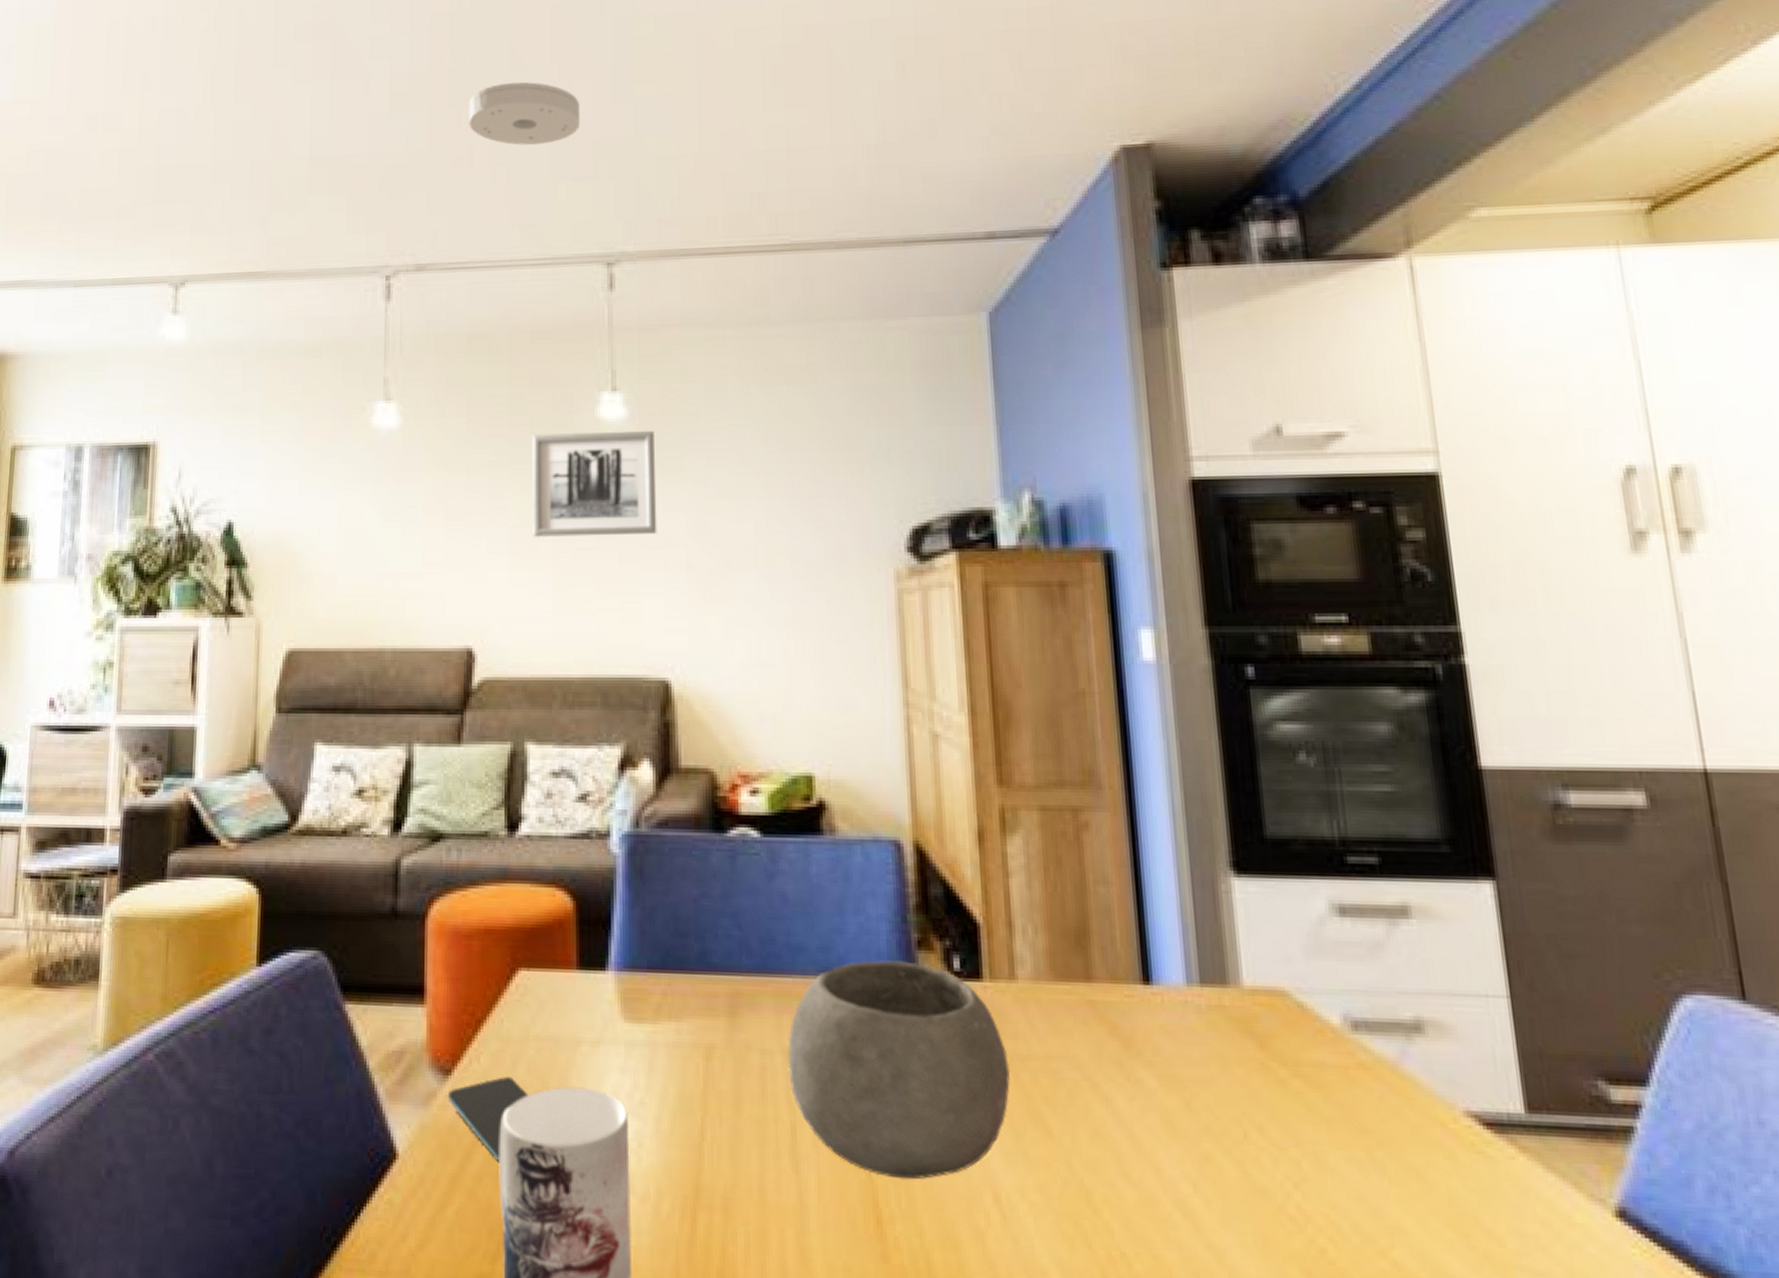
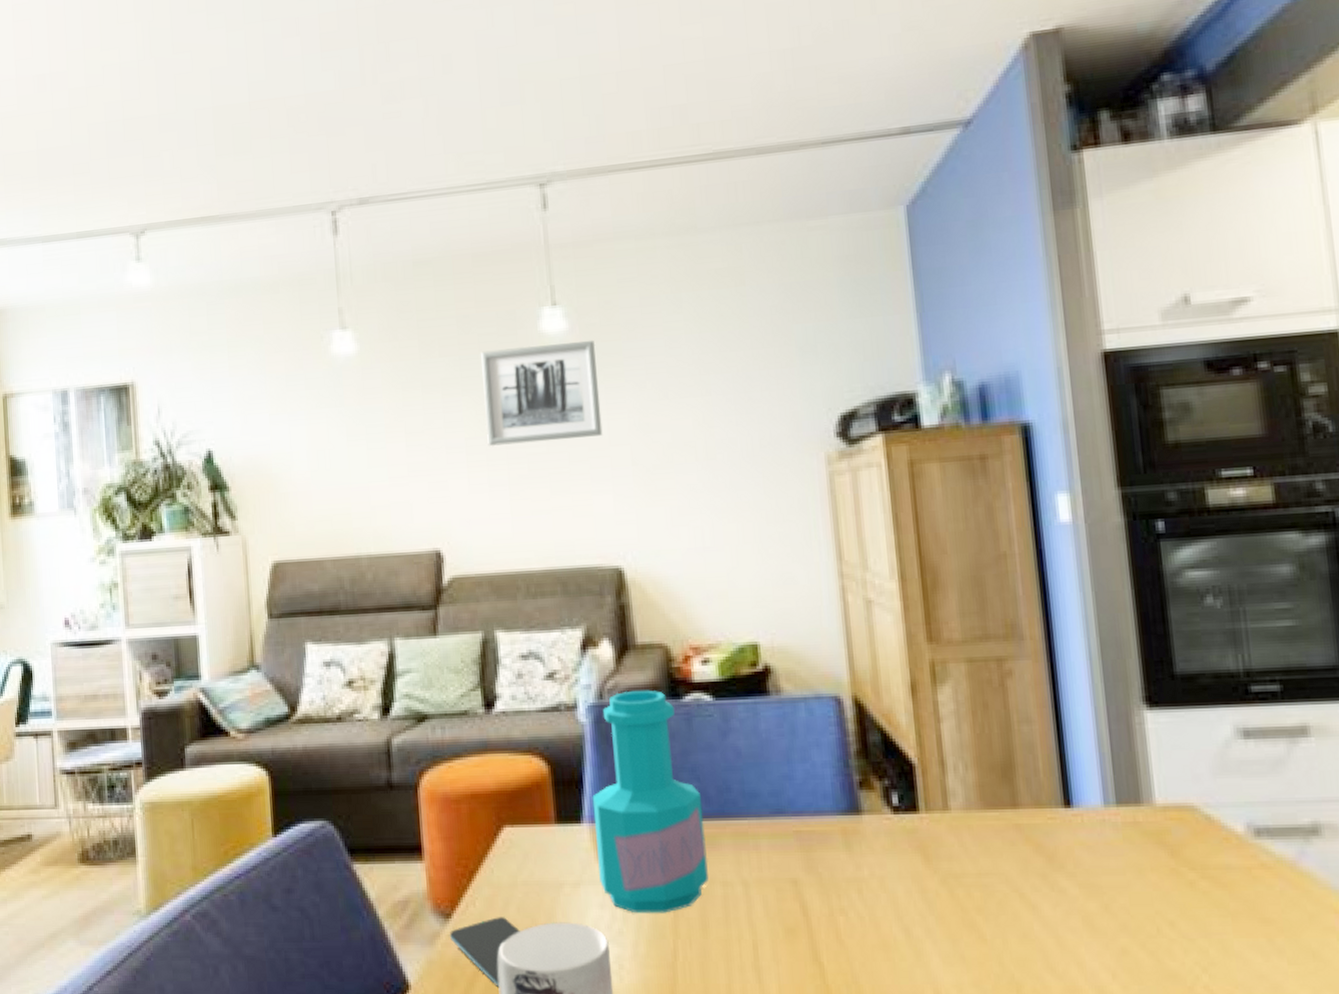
smoke detector: present [468,82,581,145] -> none [395,12,505,76]
bottle: none [620,820,746,1083] -> present [592,690,709,914]
bowl: present [787,960,1011,1180] -> none [746,800,947,983]

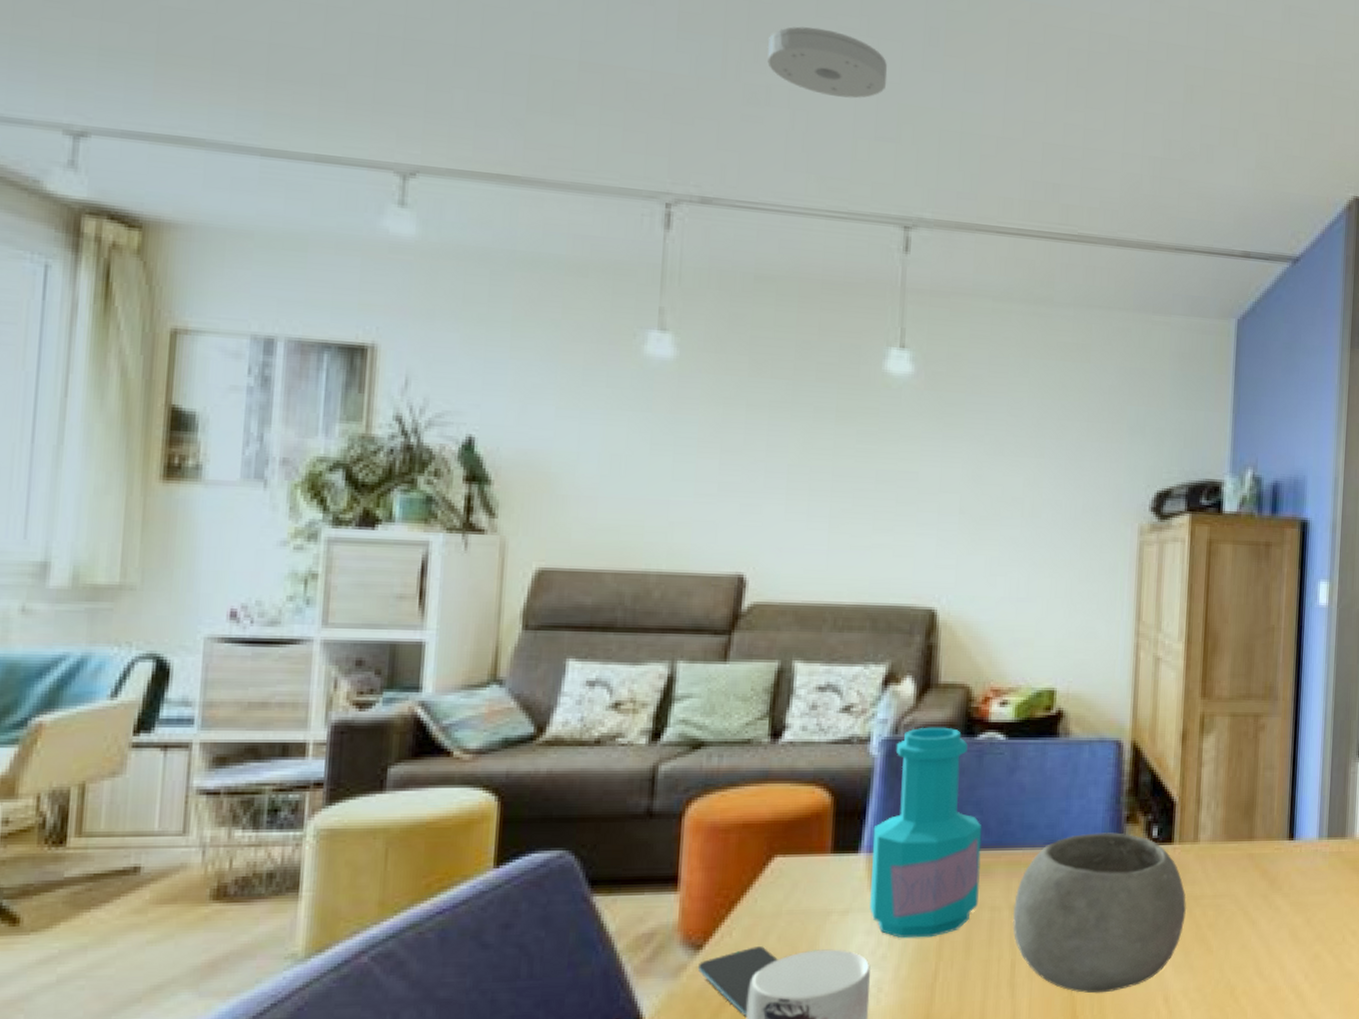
smoke detector: none [395,12,505,76] -> present [767,26,888,99]
wall art: present [480,340,603,447] -> none [812,380,940,481]
bowl: none [746,800,947,983] -> present [1012,832,1187,994]

